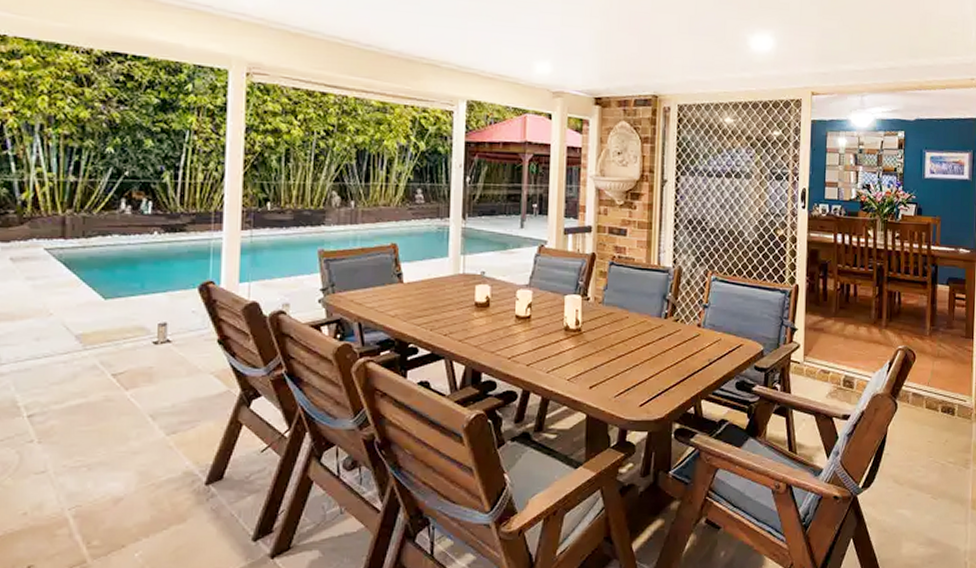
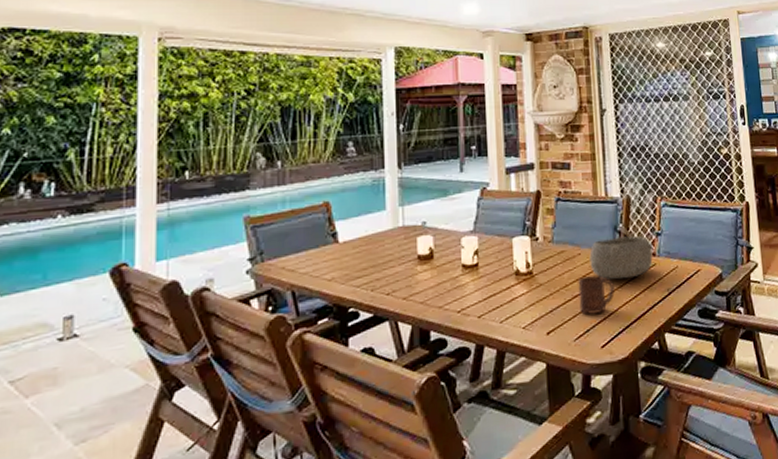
cup: none [622,339,658,376] -> present [578,275,615,315]
bowl: none [636,305,698,346] -> present [589,236,653,280]

